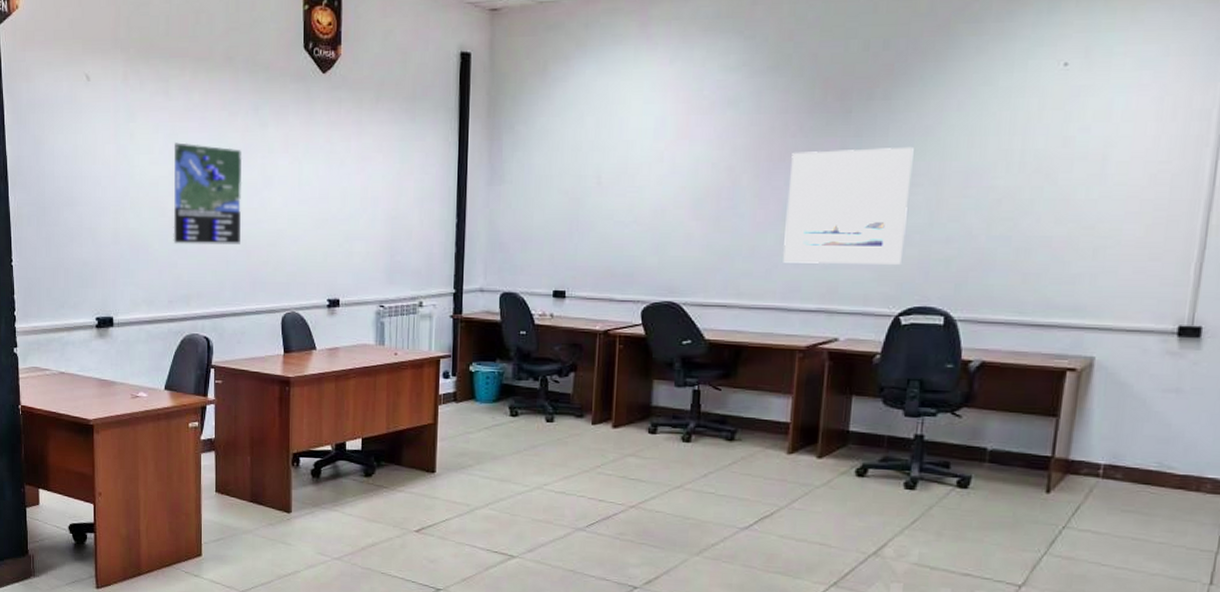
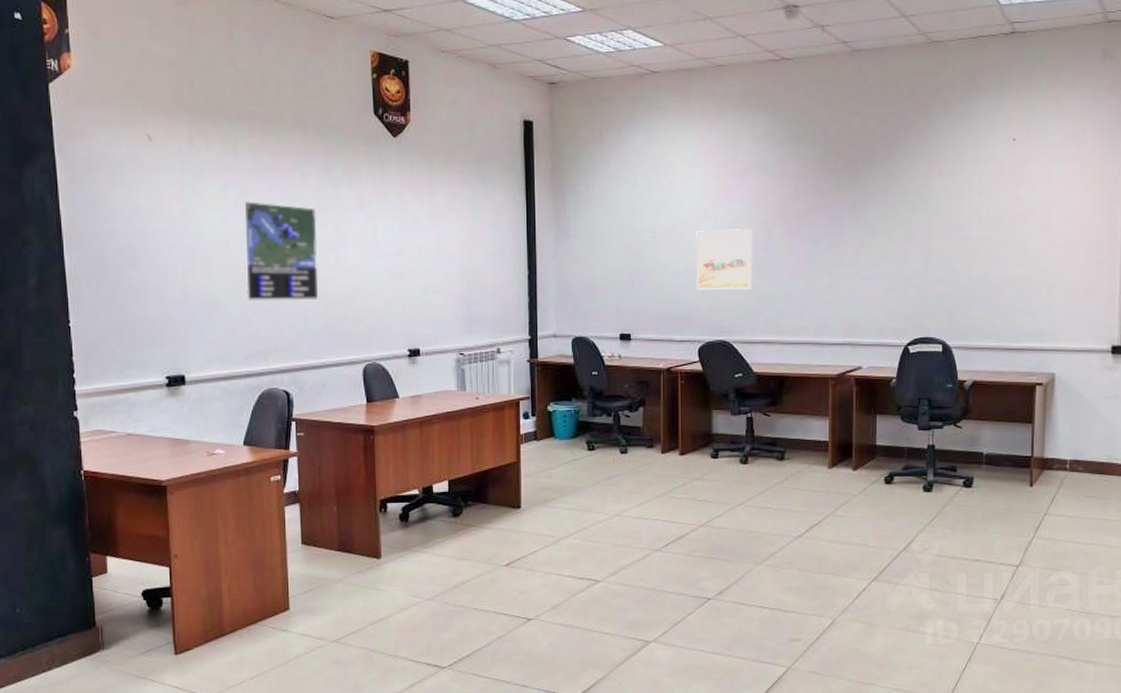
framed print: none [644,174,715,244] -> present [696,229,753,290]
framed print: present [783,146,914,264] -> none [812,205,908,304]

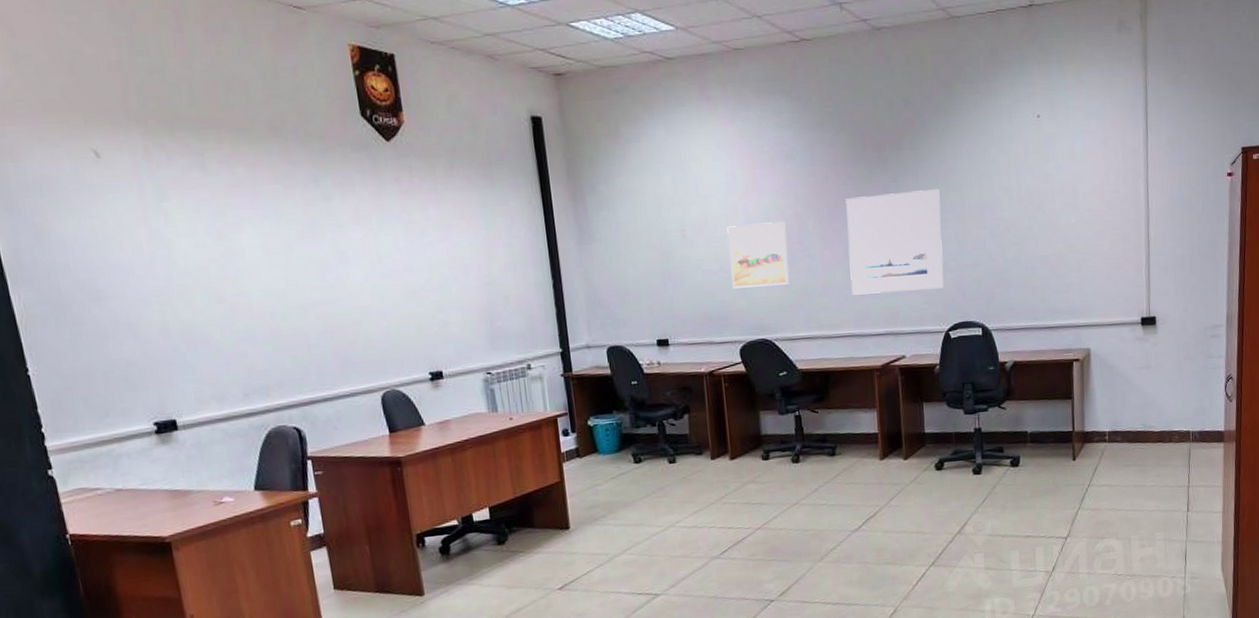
map: present [245,201,318,300] -> none [222,221,321,332]
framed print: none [812,205,908,304] -> present [845,188,944,295]

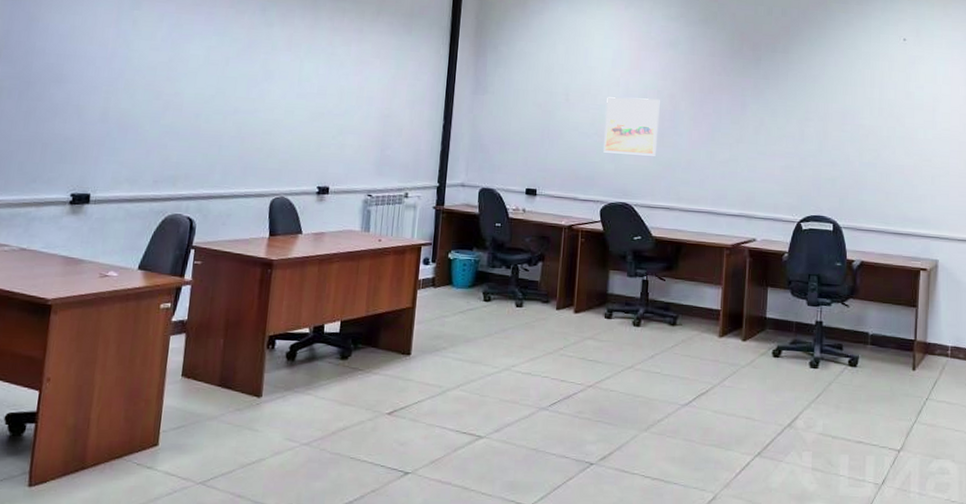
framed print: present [845,188,944,295] -> none [713,87,806,181]

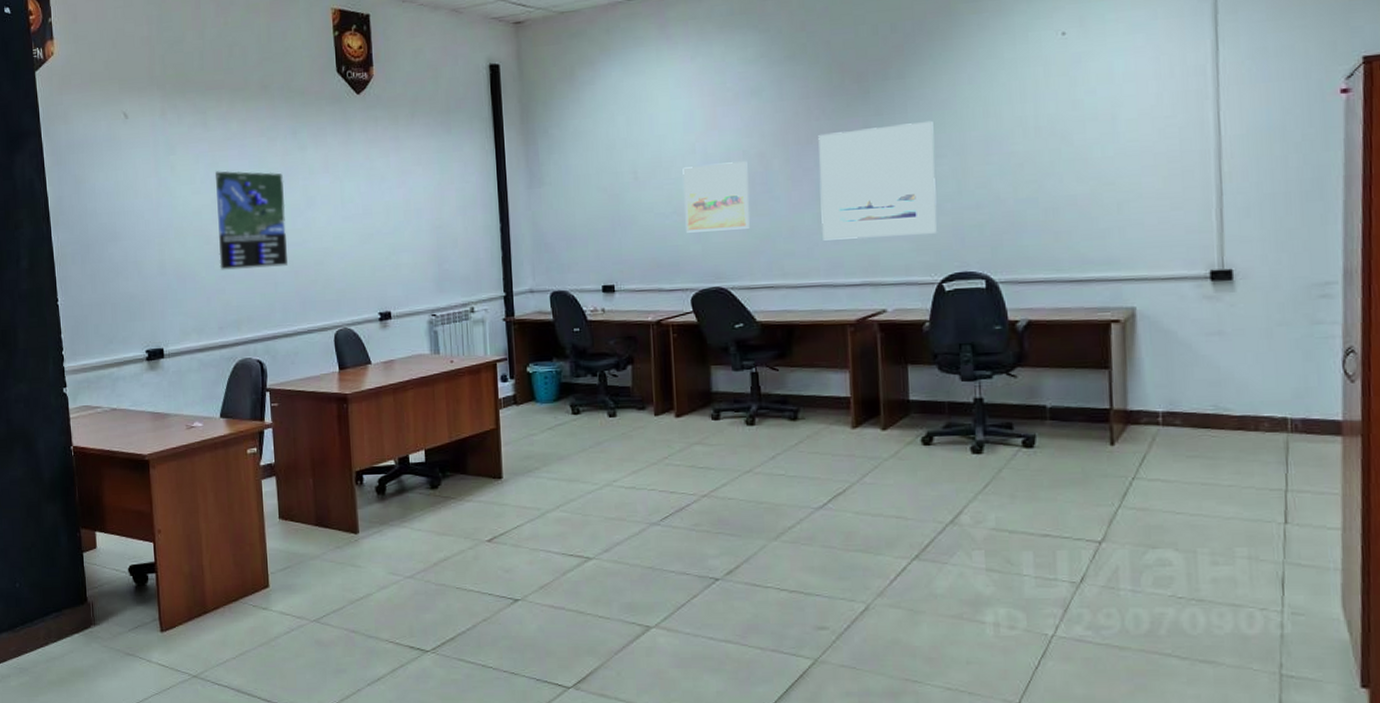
map: none [165,32,246,131] -> present [216,170,288,270]
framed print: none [713,87,806,181] -> present [818,120,937,241]

